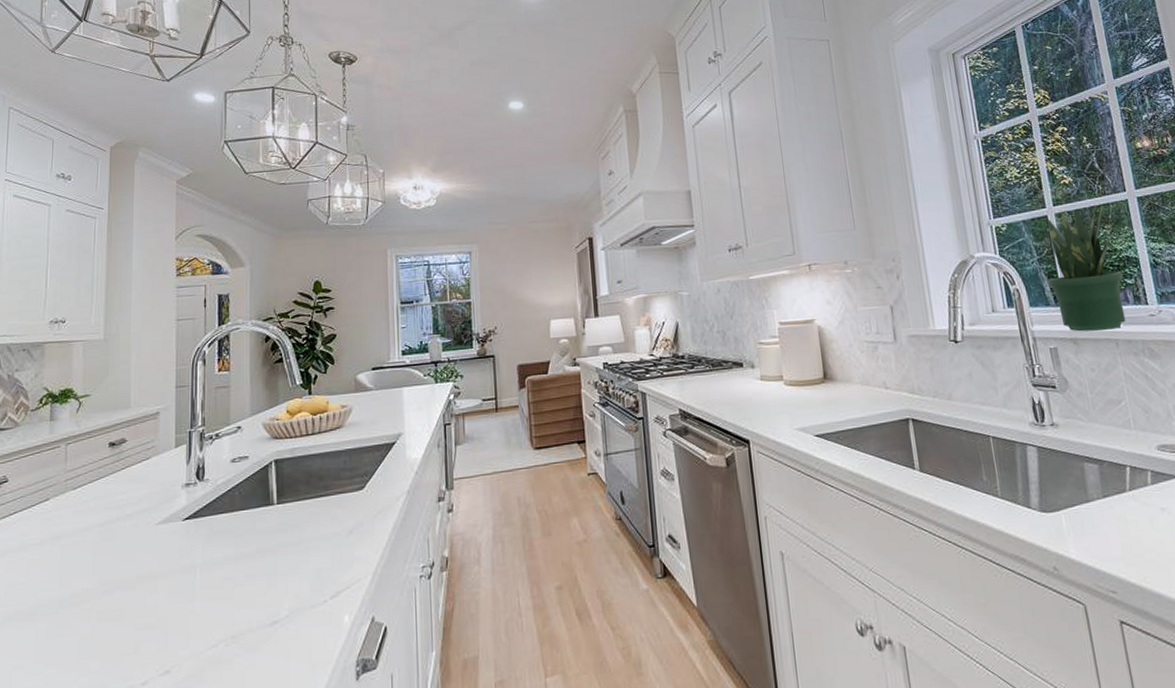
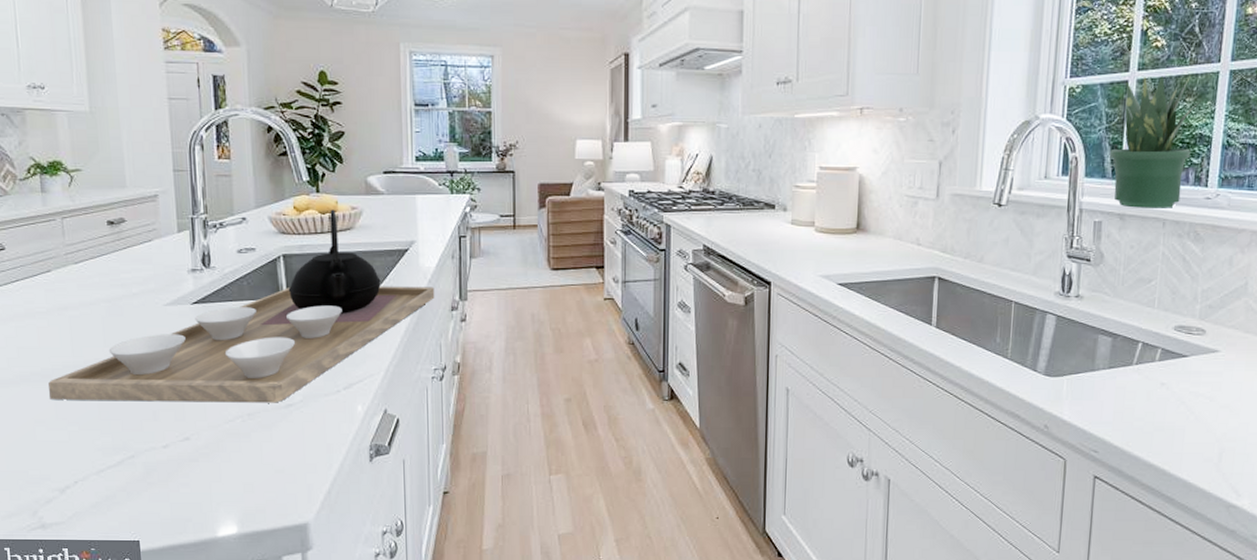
tea set: none [31,410,422,640] -> present [48,209,435,403]

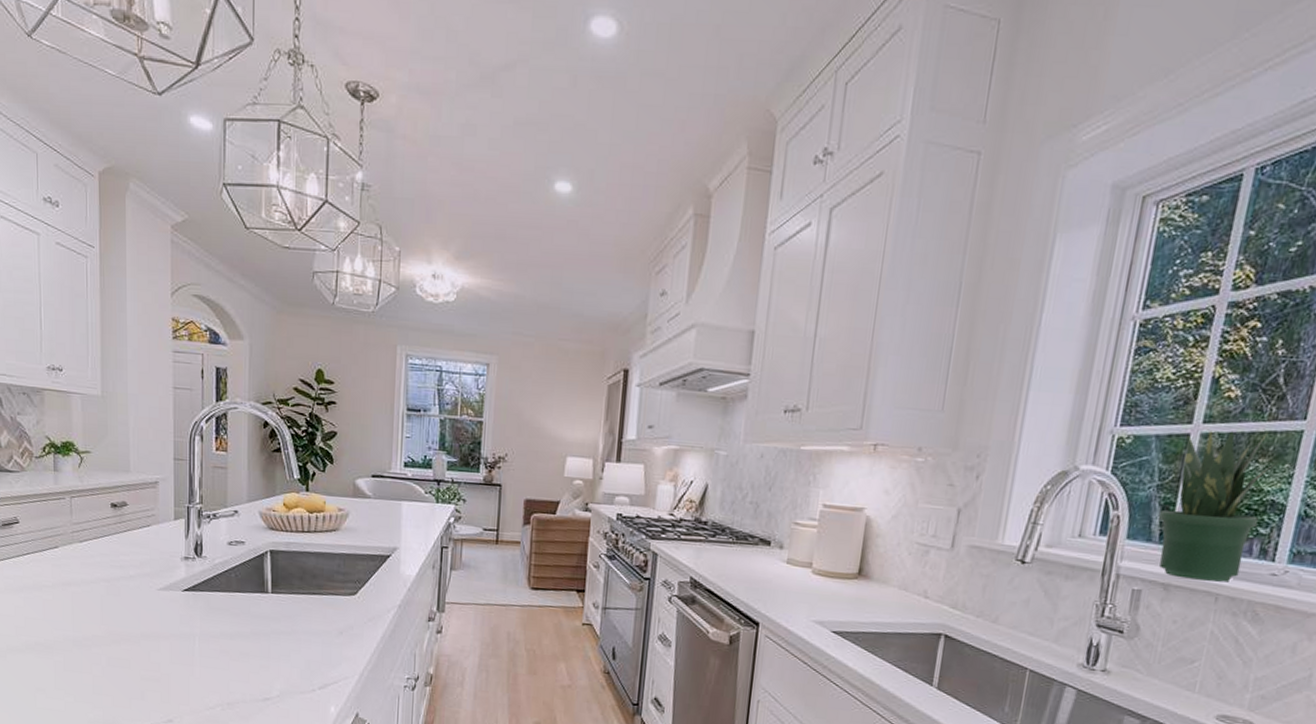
tea set: present [48,209,435,403] -> none [50,509,413,696]

